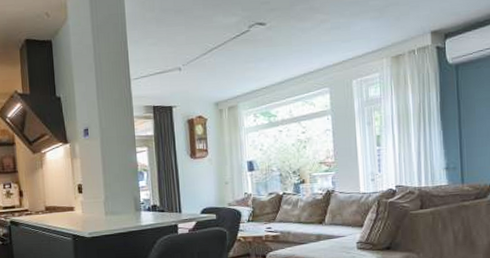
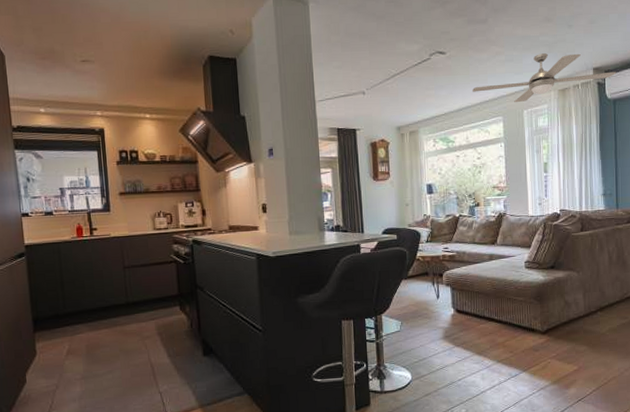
electric fan: none [295,16,458,73] -> present [472,53,616,103]

